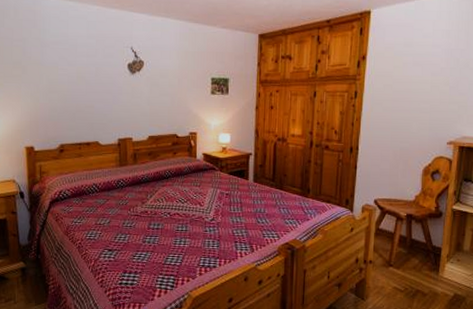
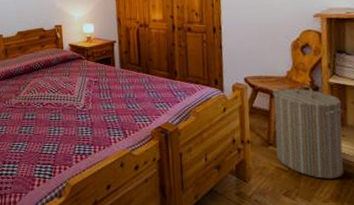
laundry hamper: none [396,209,462,300] -> present [272,84,344,179]

